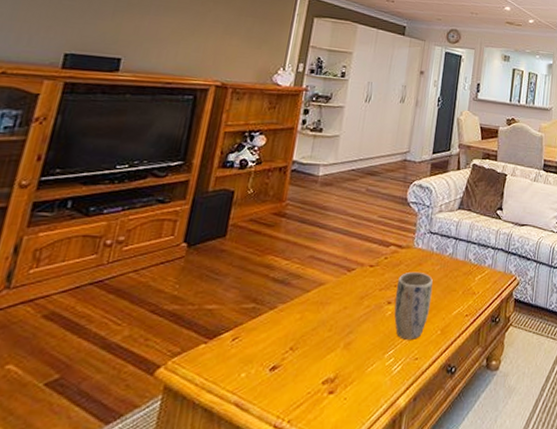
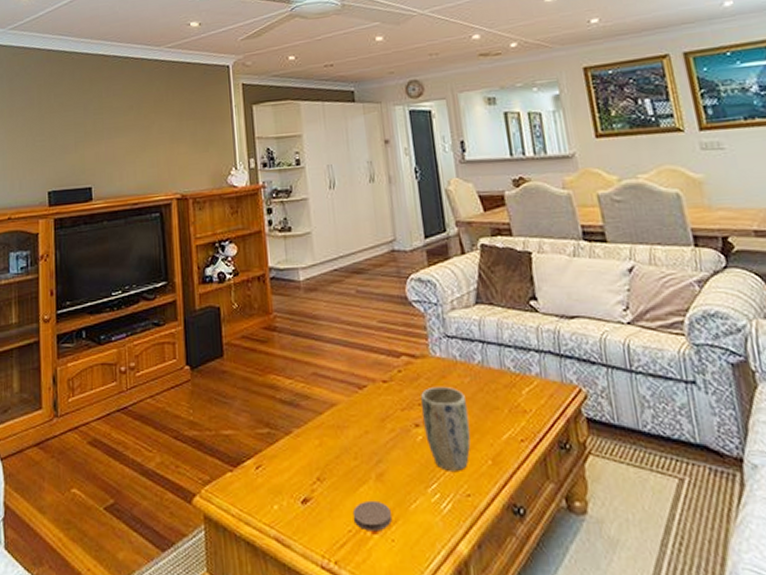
coaster: none [314,365,350,392] -> present [352,500,393,531]

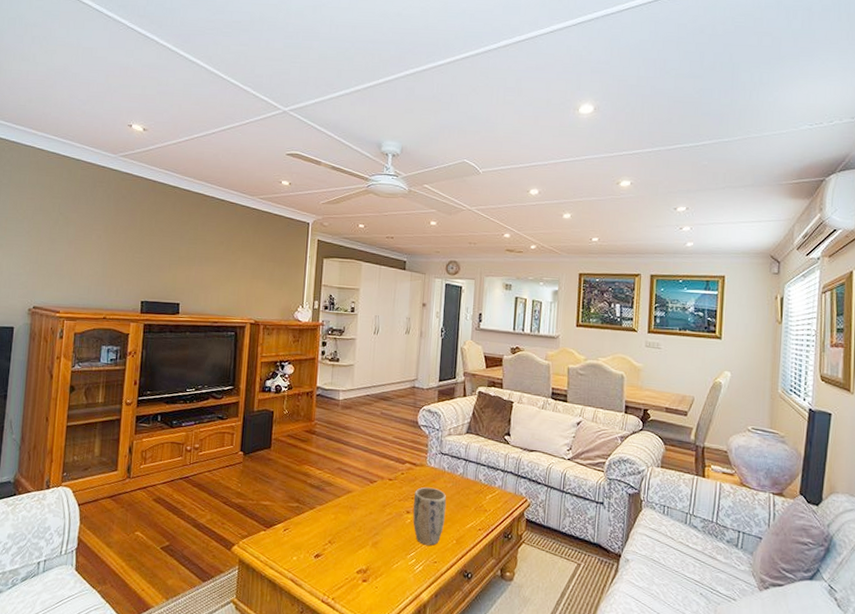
coaster: present [352,500,393,531] -> none [350,559,379,581]

